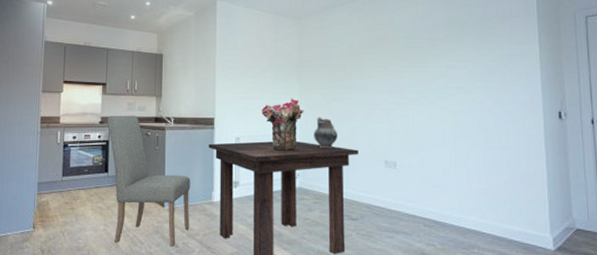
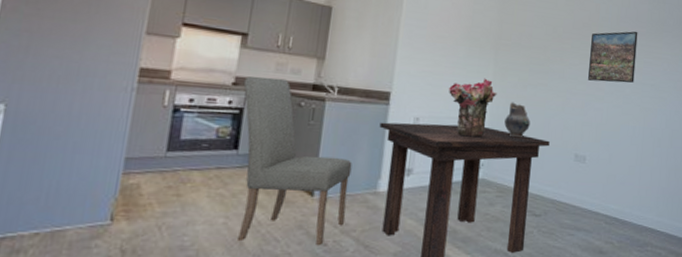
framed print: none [388,37,438,90] -> present [588,31,638,83]

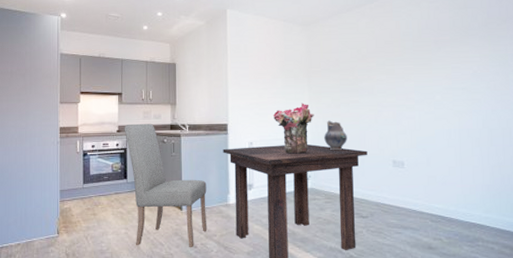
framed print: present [588,31,638,83] -> none [395,40,444,92]

